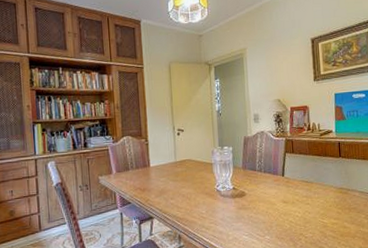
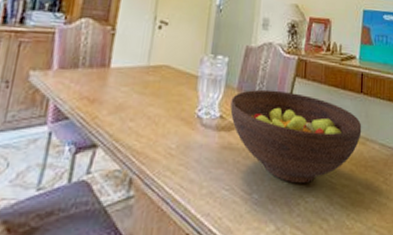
fruit bowl: none [239,164,344,226] -> present [230,89,362,184]

